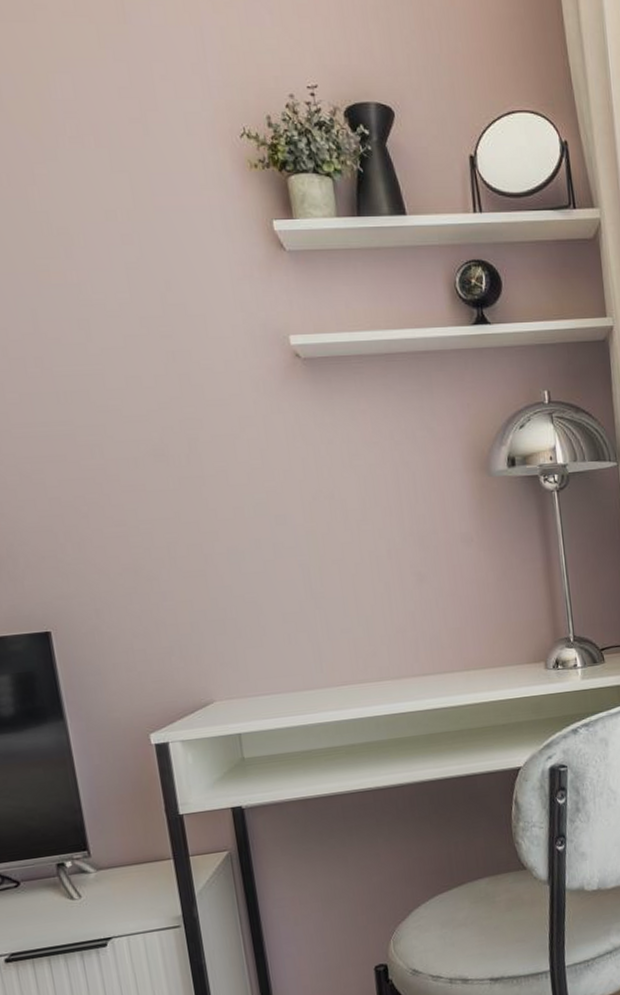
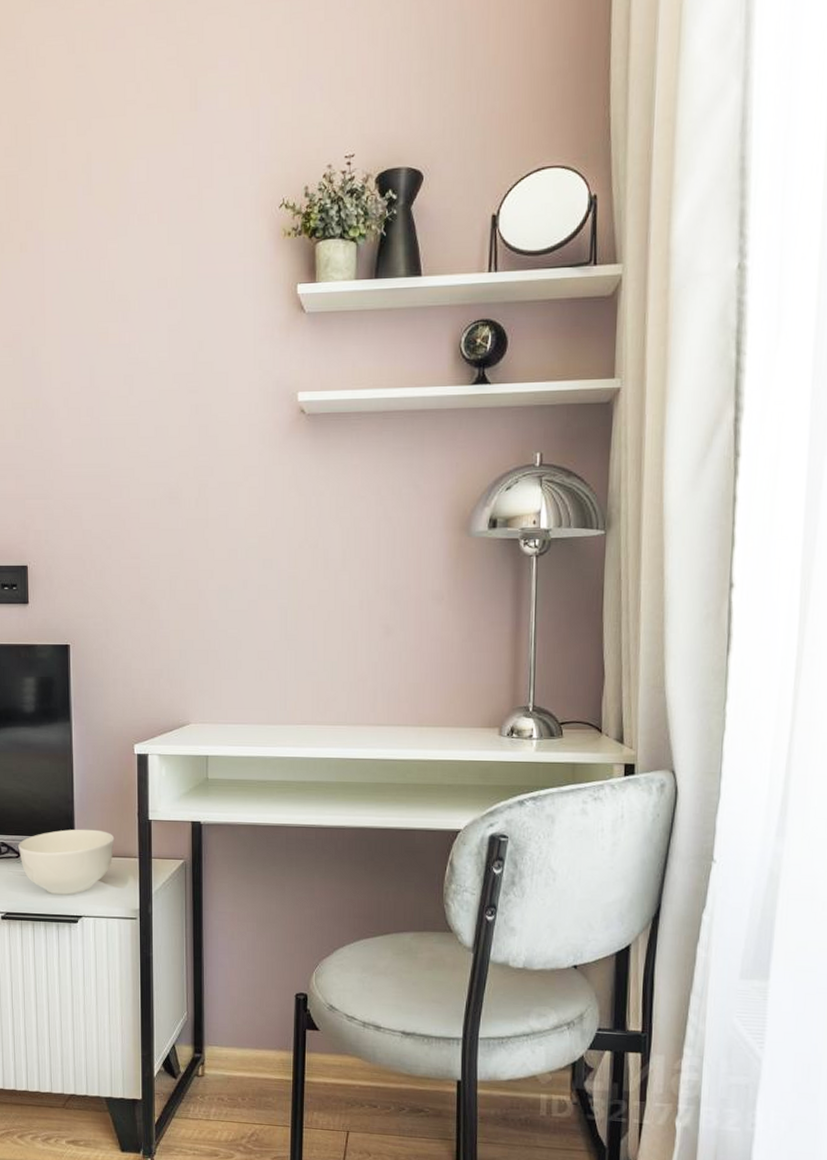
bowl: none [15,836,141,920] -> present [18,829,115,895]

